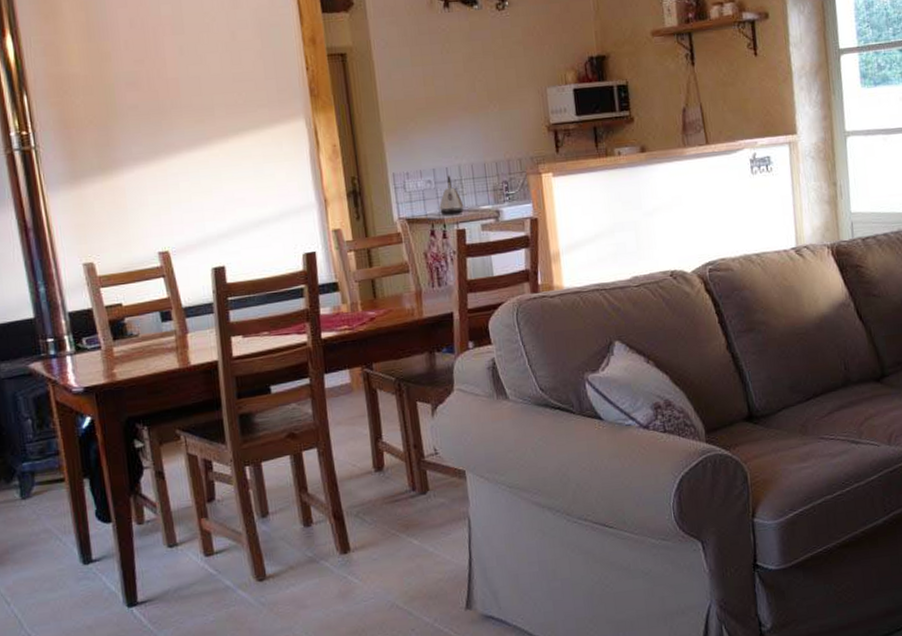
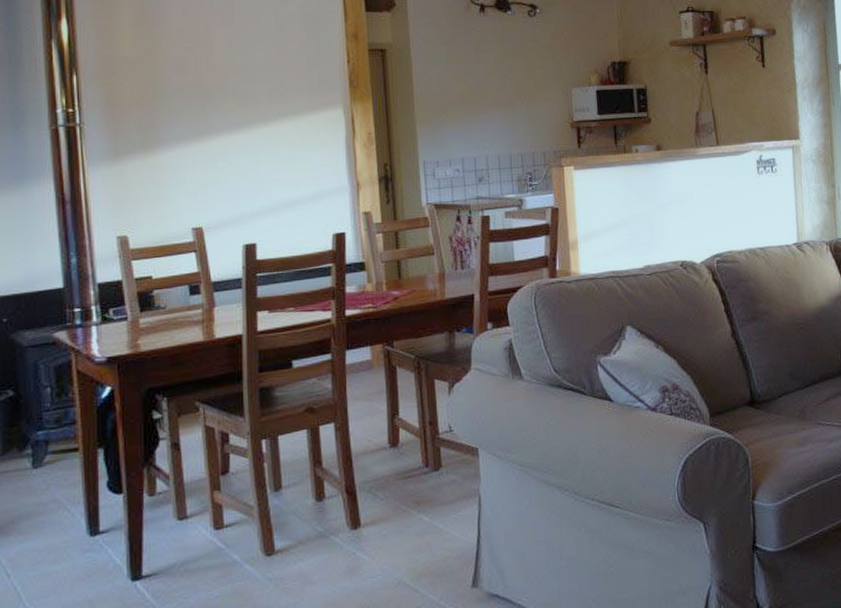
kettle: present [438,175,464,216] -> none [465,165,490,203]

